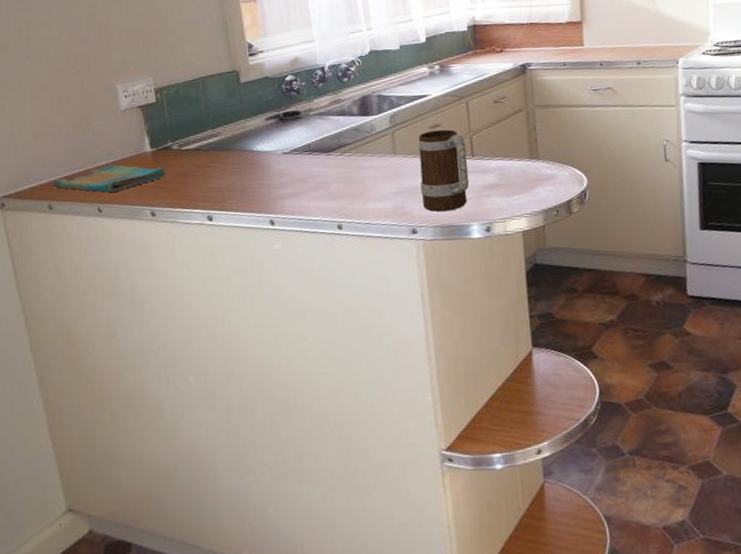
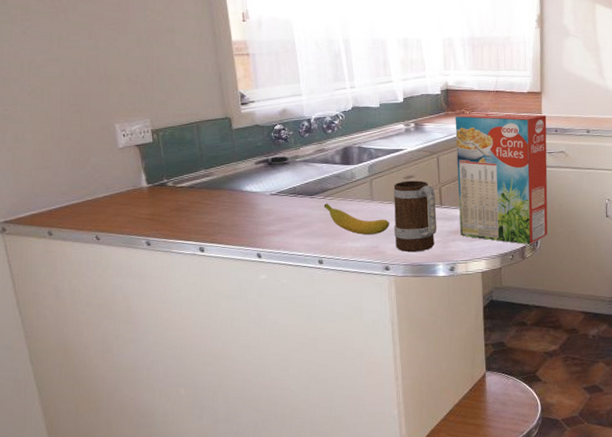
dish towel: present [52,164,167,193] -> none [52,196,162,223]
banana: none [341,160,415,195] -> present [324,203,389,235]
cereal box: none [484,47,598,198] -> present [455,112,548,245]

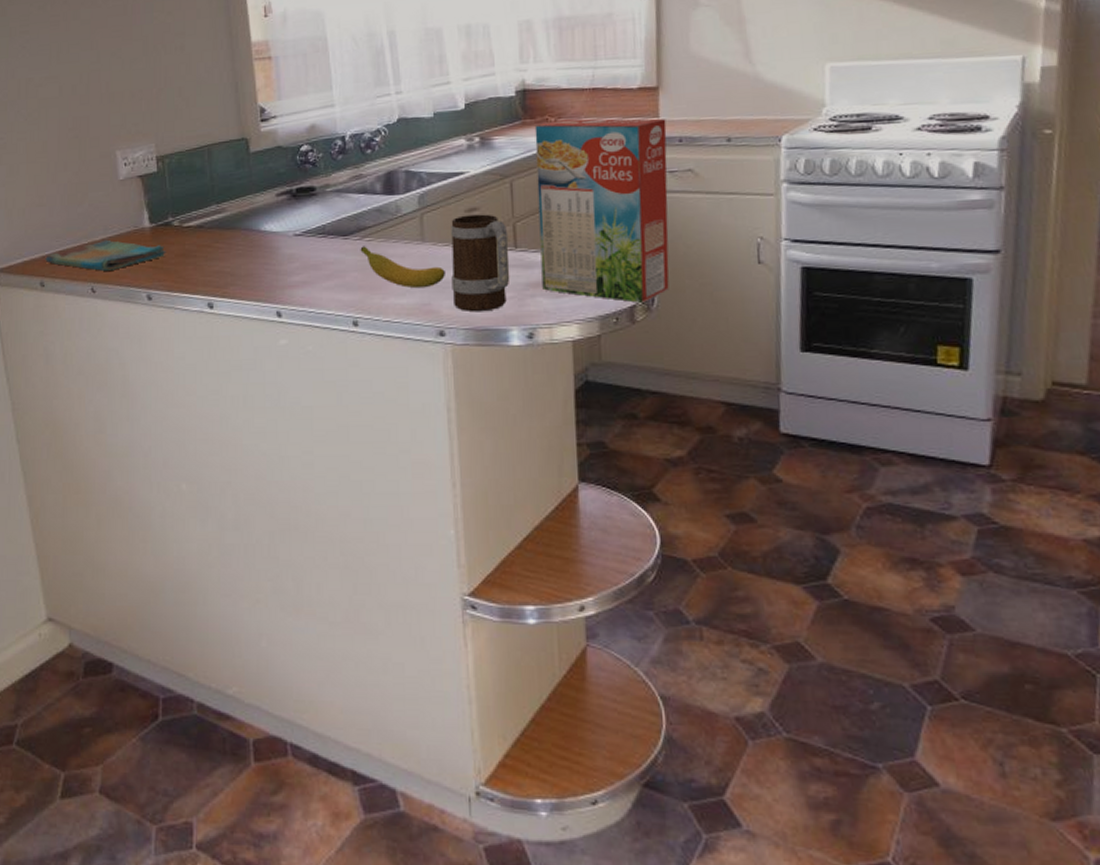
dish towel: none [52,196,162,223] -> present [45,239,166,272]

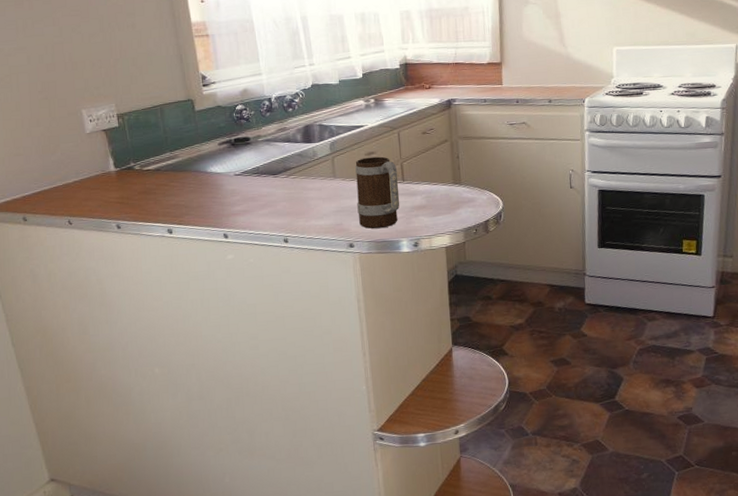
dish towel: present [45,239,166,272] -> none [26,181,130,208]
banana: present [360,246,445,289] -> none [287,182,352,213]
cereal box: present [534,118,669,303] -> none [414,85,511,218]

